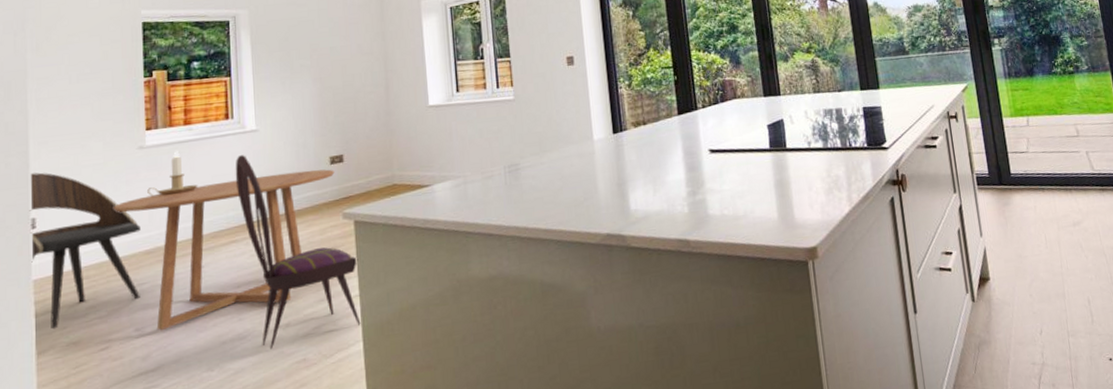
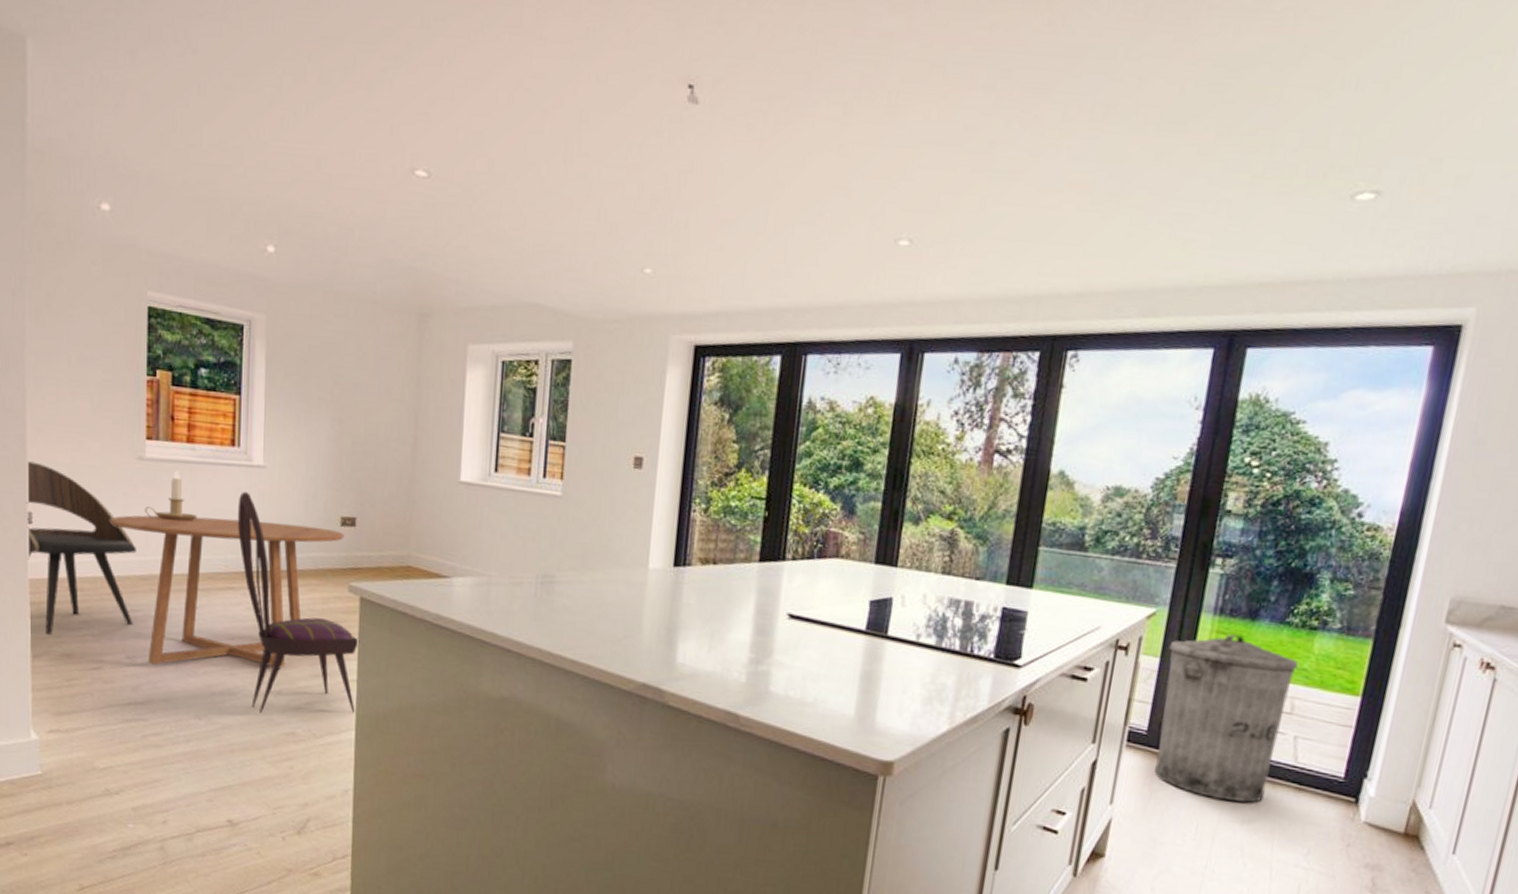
trash can: none [983,89,1082,213] -> present [1154,634,1299,804]

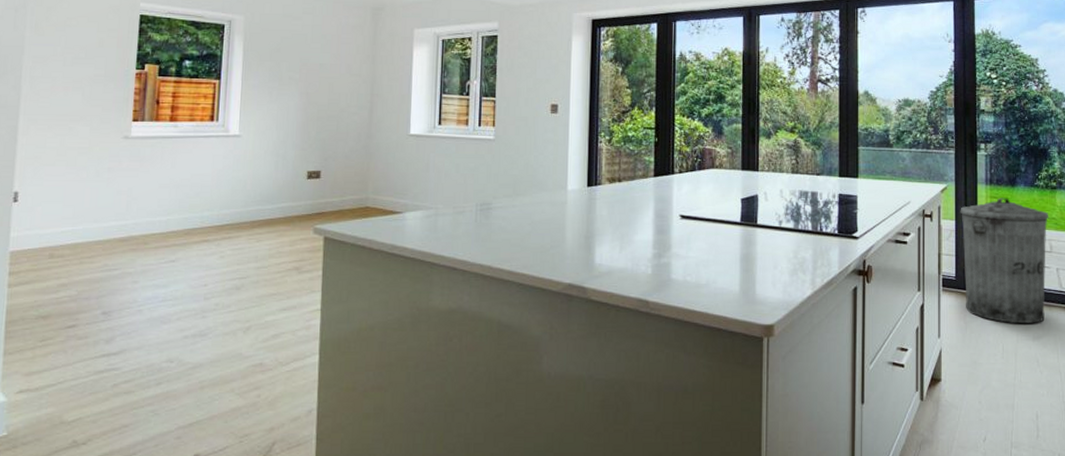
dining chair: present [26,461,136,636] -> none [10,148,118,301]
dining table: present [109,515,345,667] -> none [93,181,311,316]
candlestick: present [145,470,198,522] -> none [128,144,177,187]
dining chair: present [237,492,360,714] -> none [213,158,324,350]

